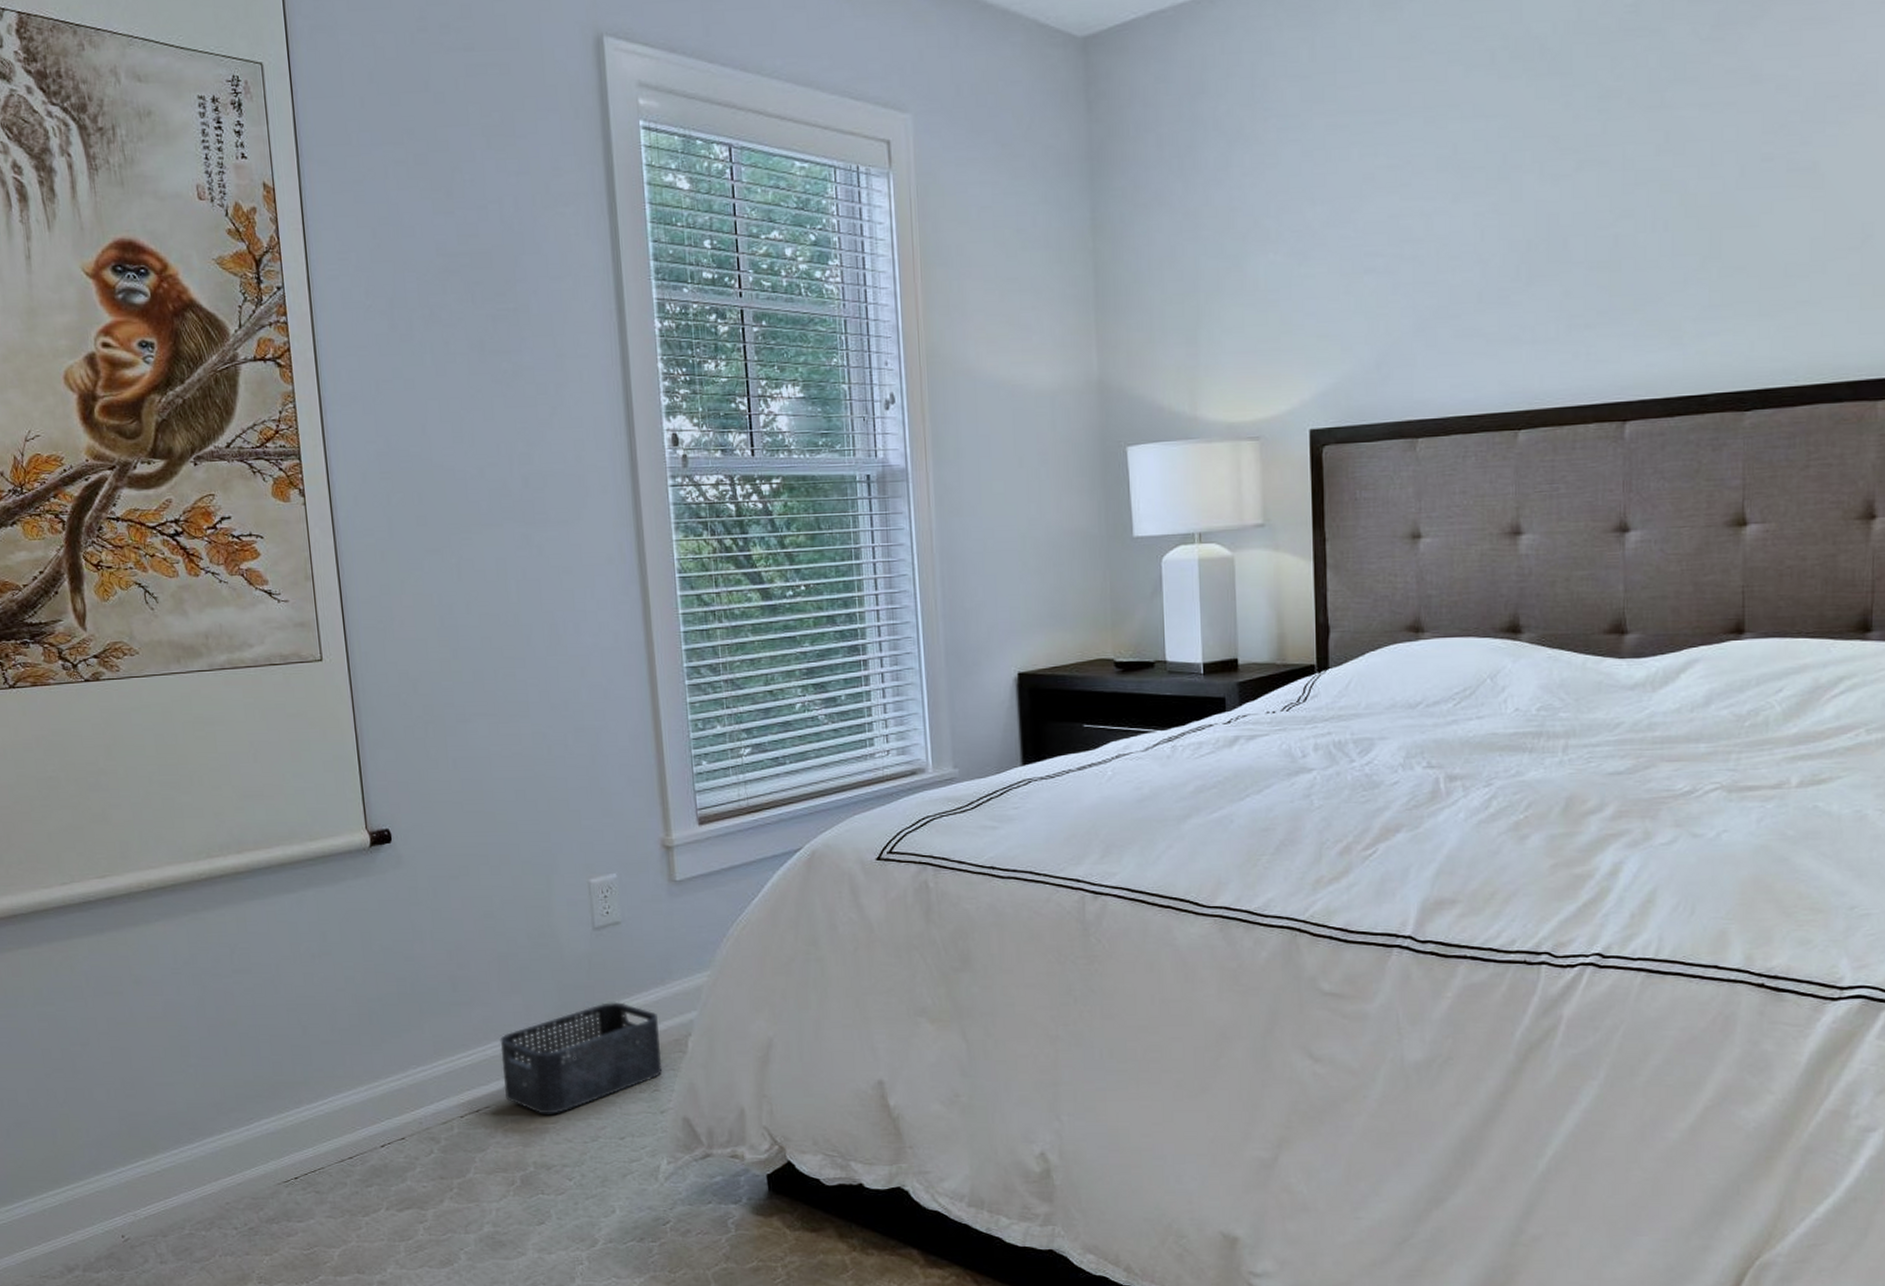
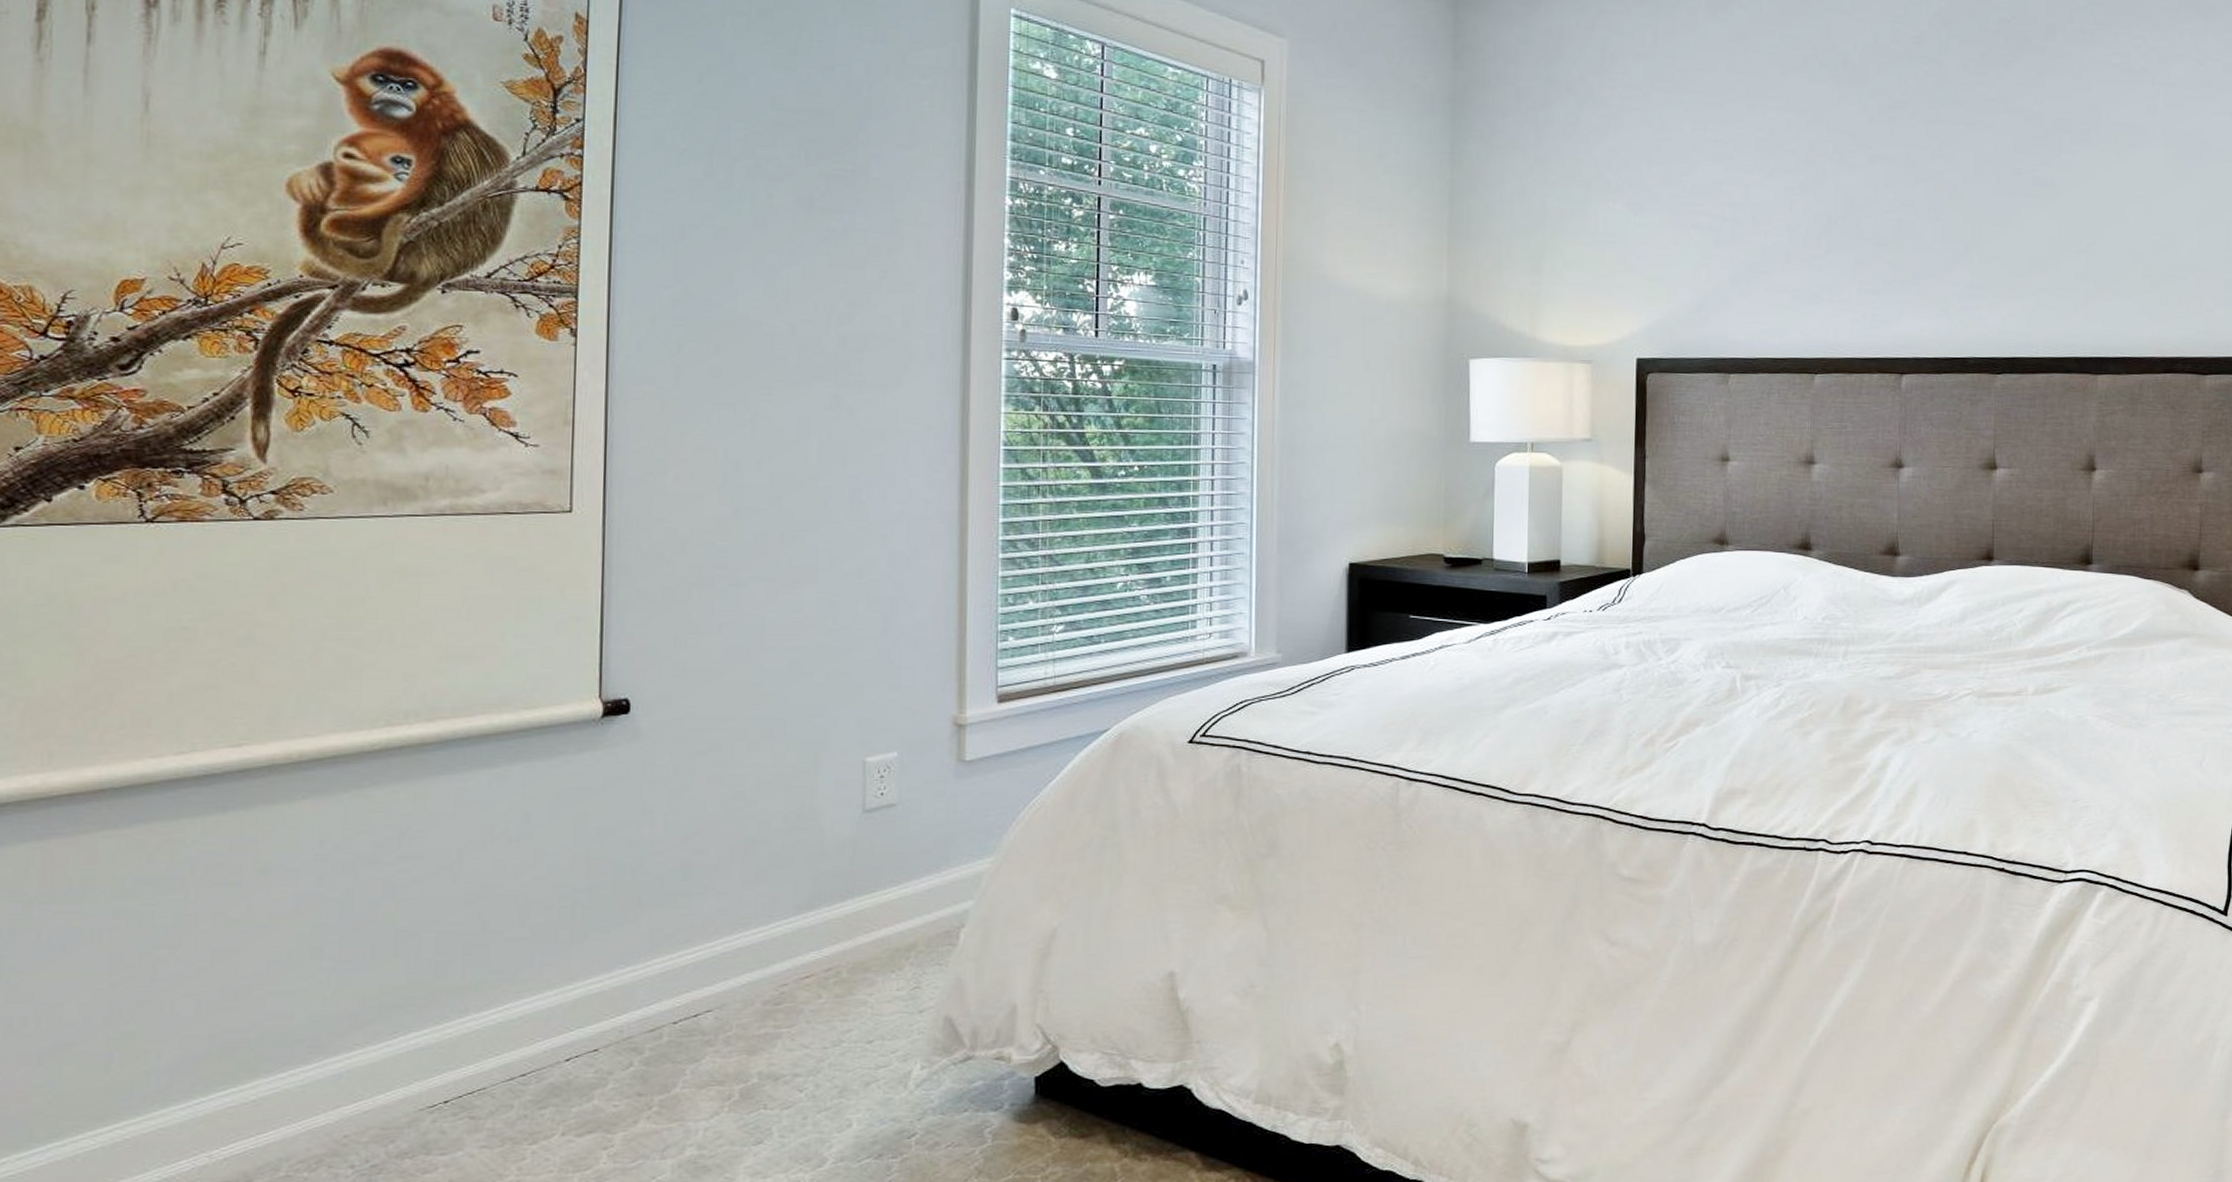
storage bin: present [500,1001,663,1114] -> none [732,890,928,1018]

